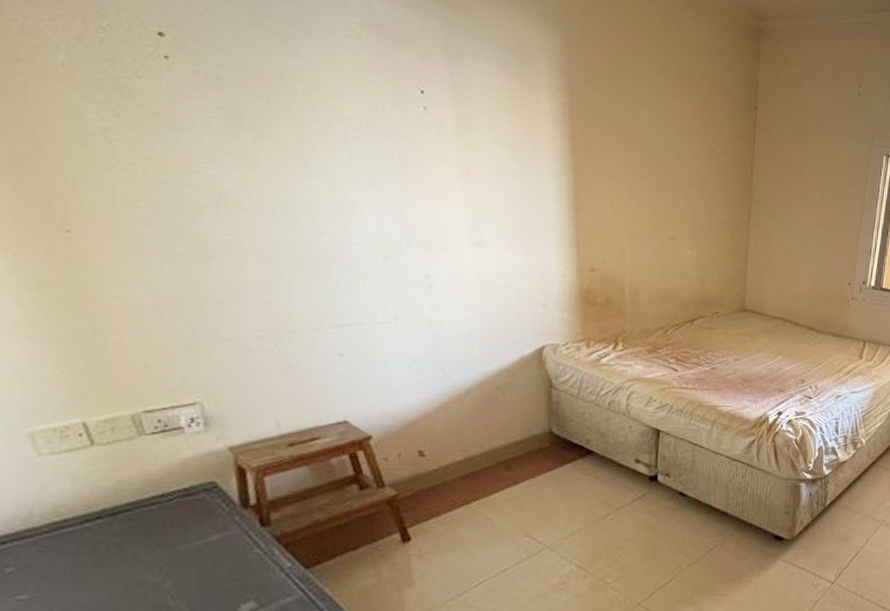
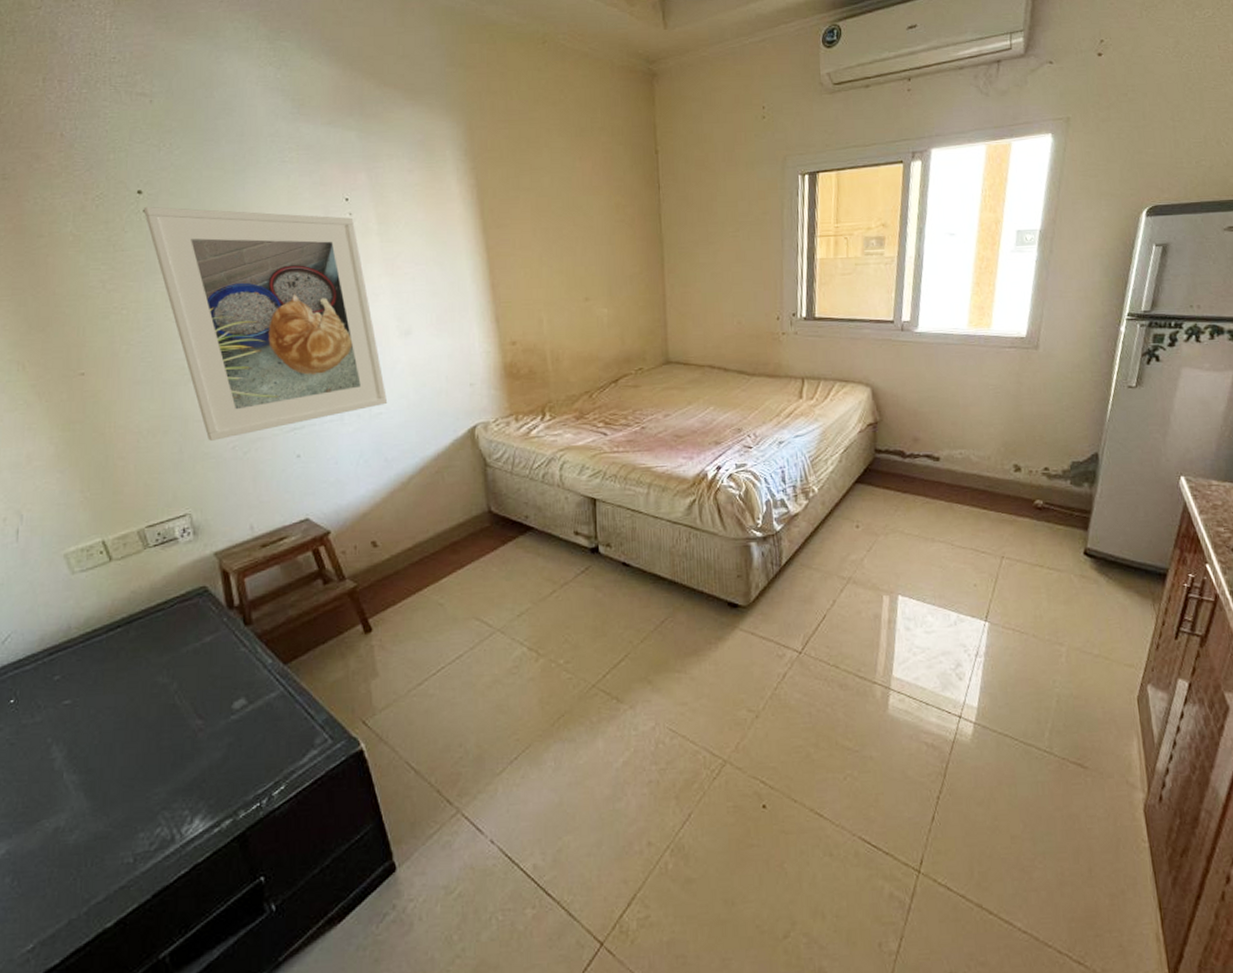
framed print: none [164,52,450,327] -> present [143,206,388,441]

